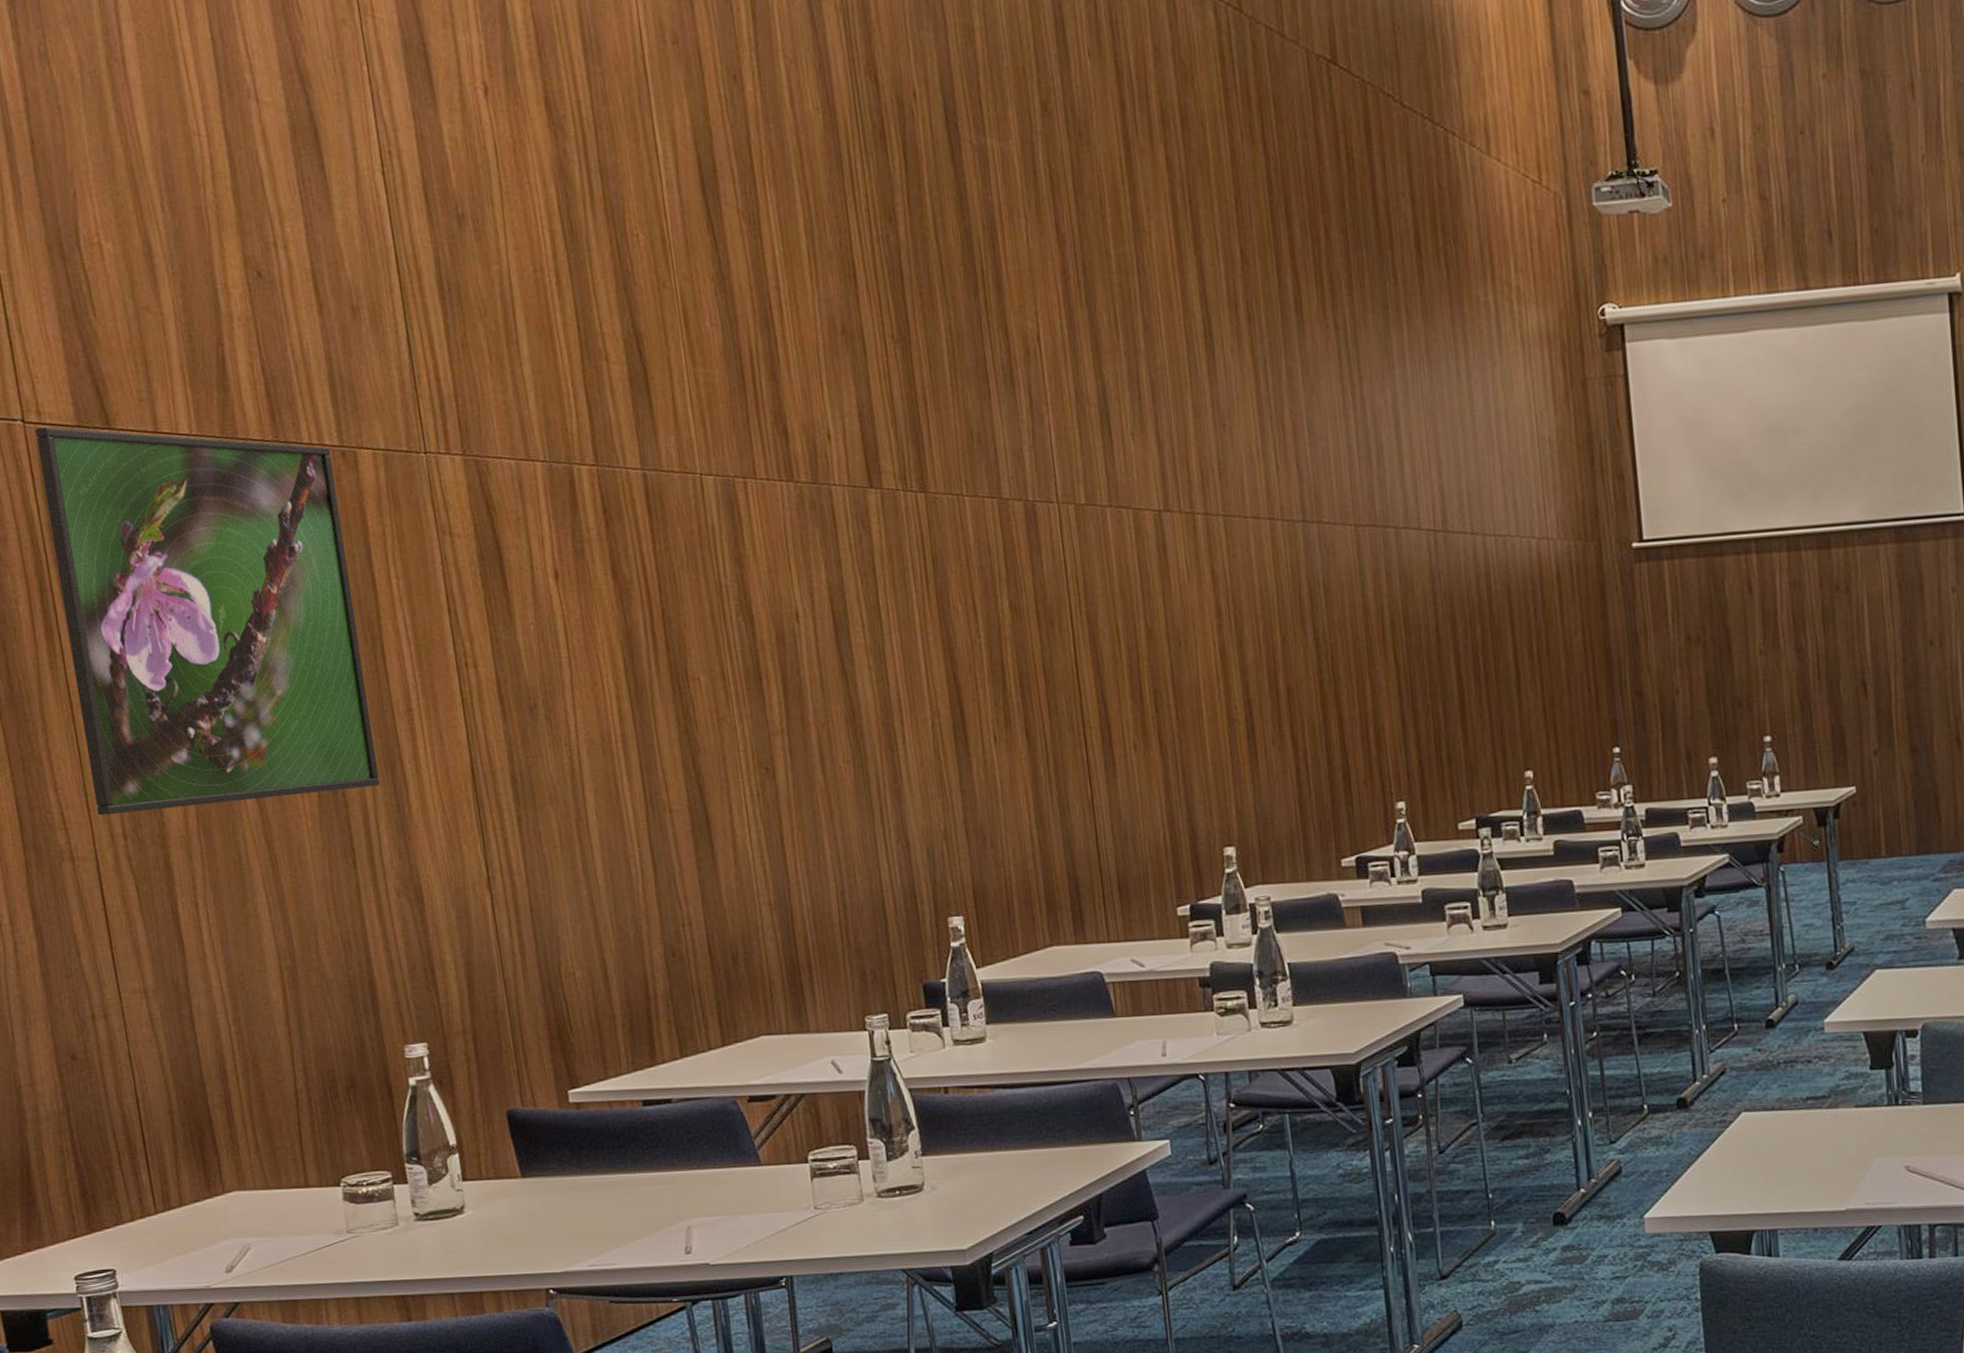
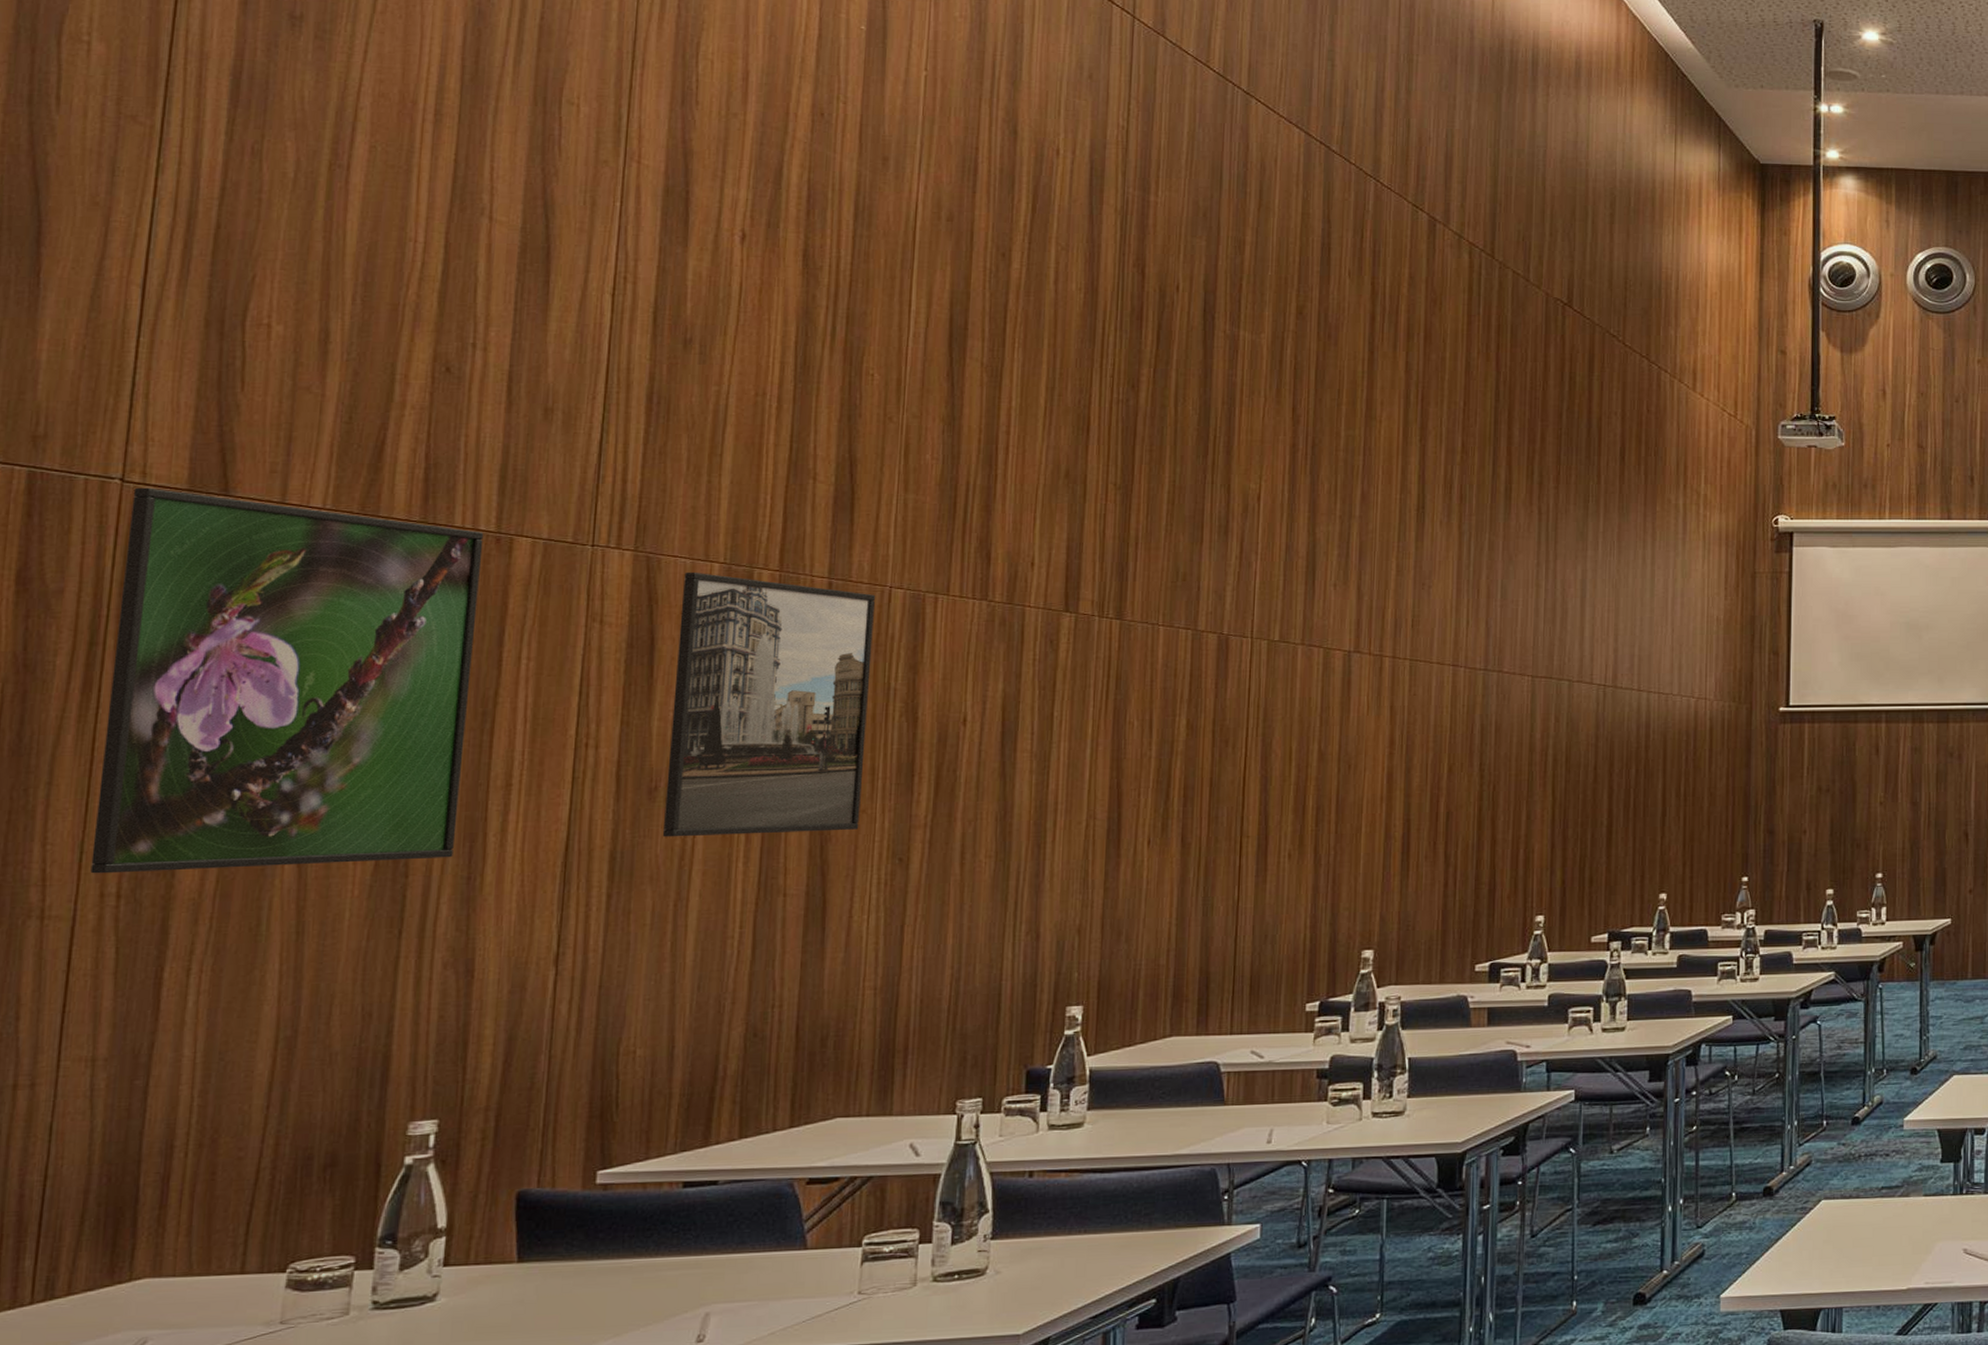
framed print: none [512,473,723,756] -> present [662,571,876,837]

